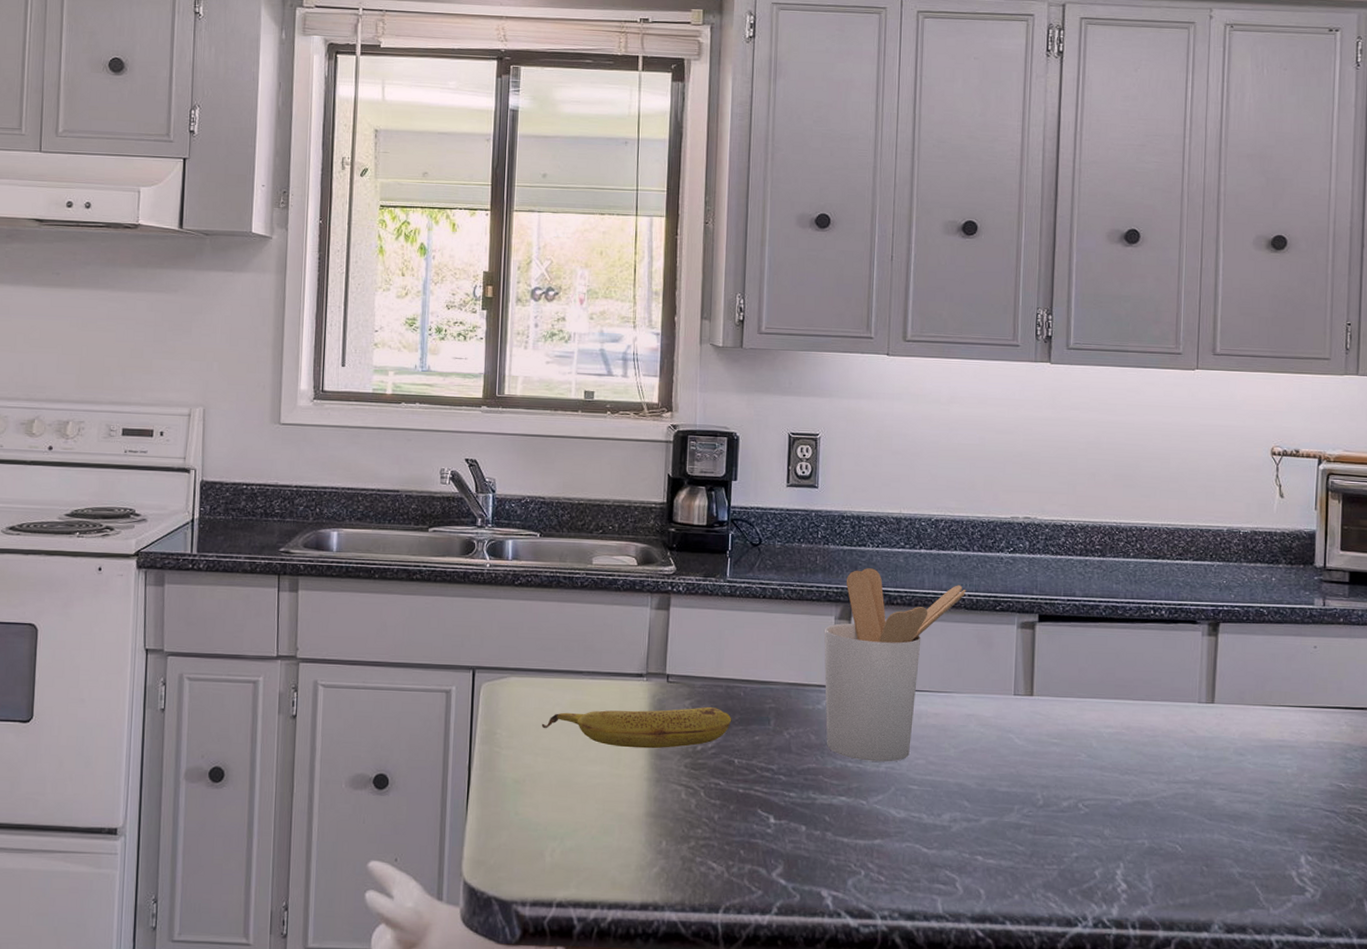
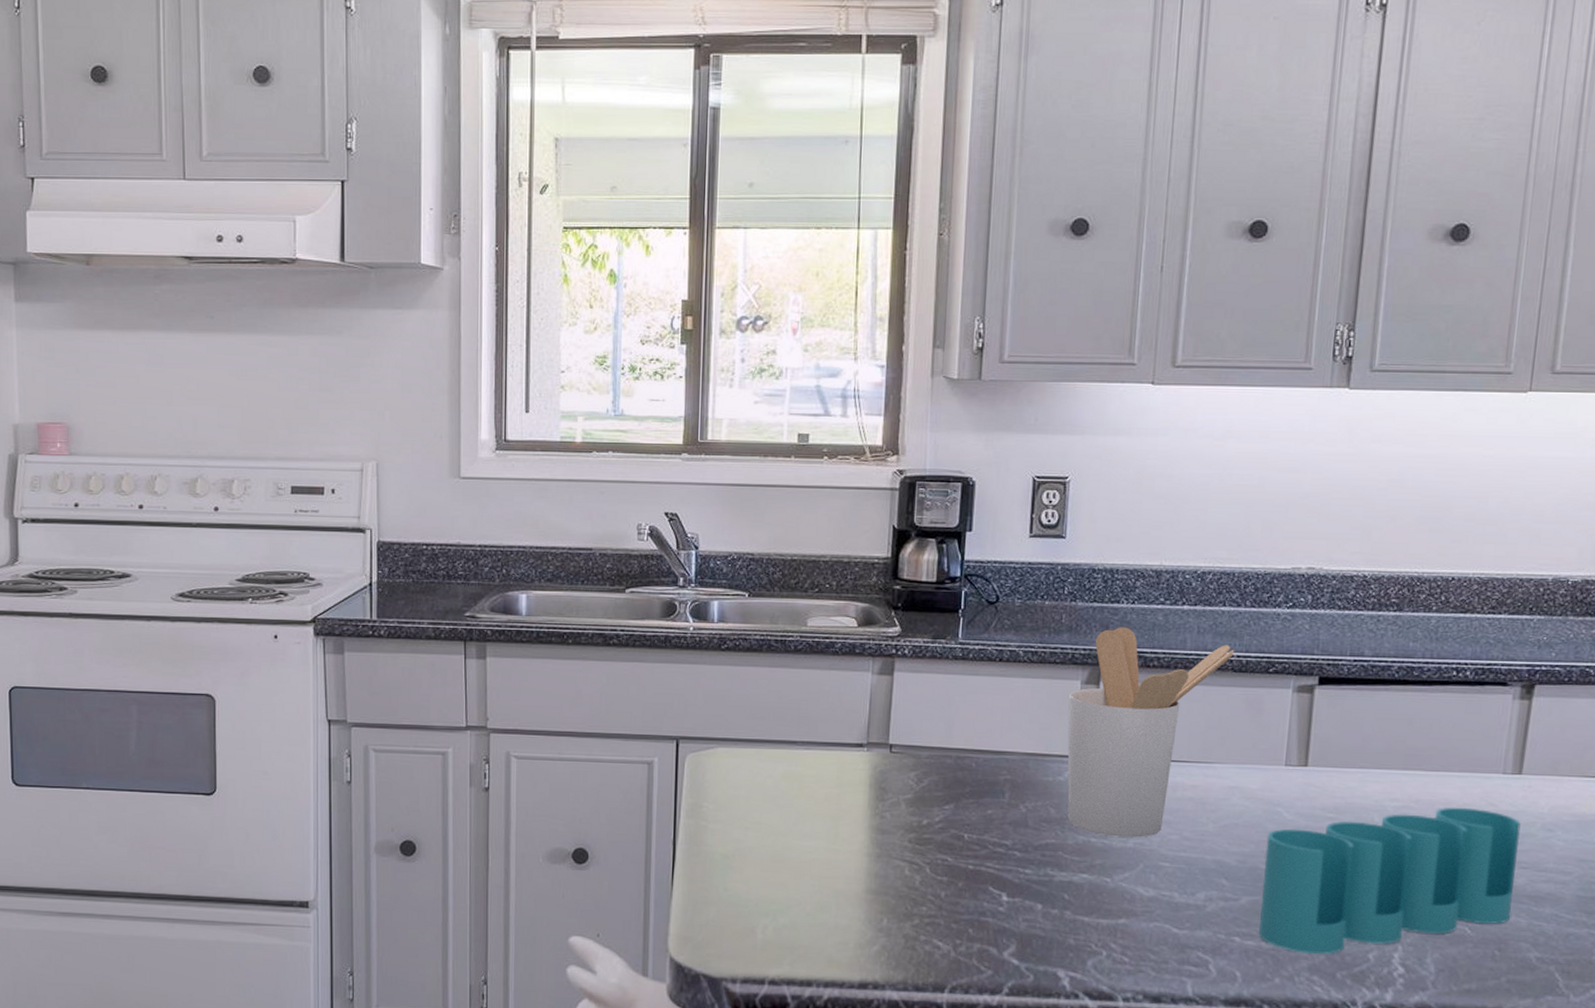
fruit: present [541,707,732,749] -> none [751,779,962,823]
pen holder: none [999,733,1217,871] -> present [1259,807,1521,954]

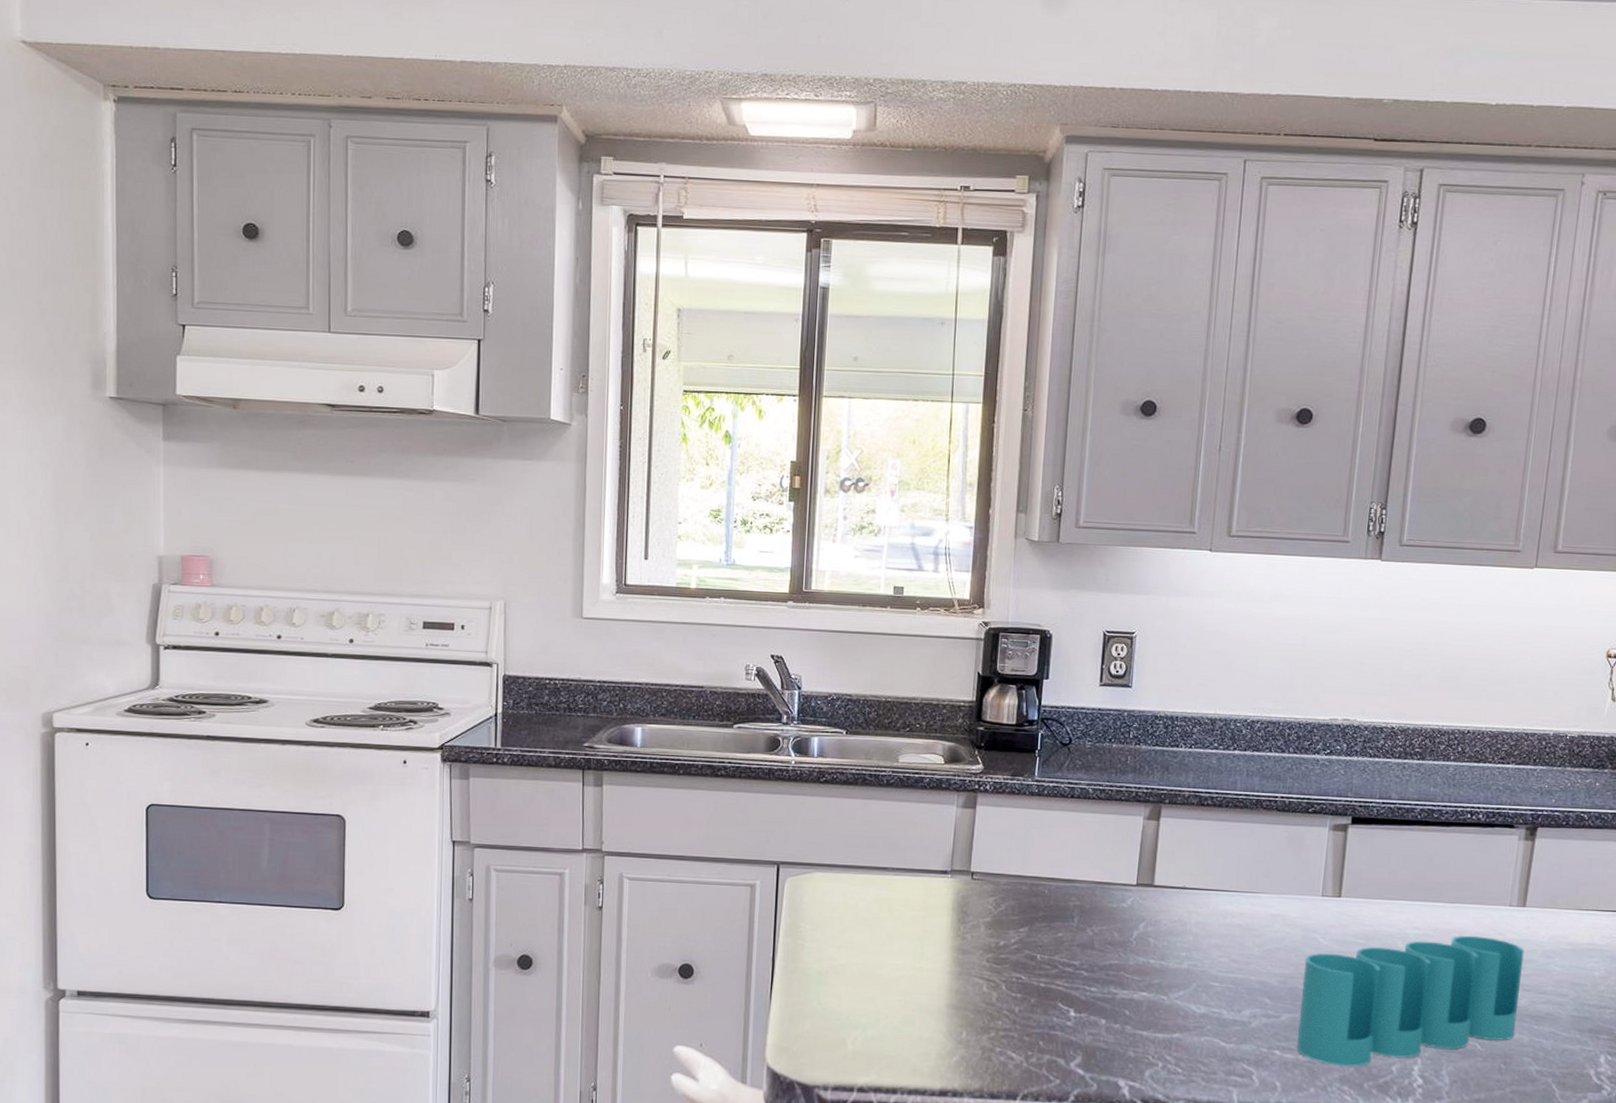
utensil holder: present [1067,627,1235,838] -> none [1129,769,1279,960]

